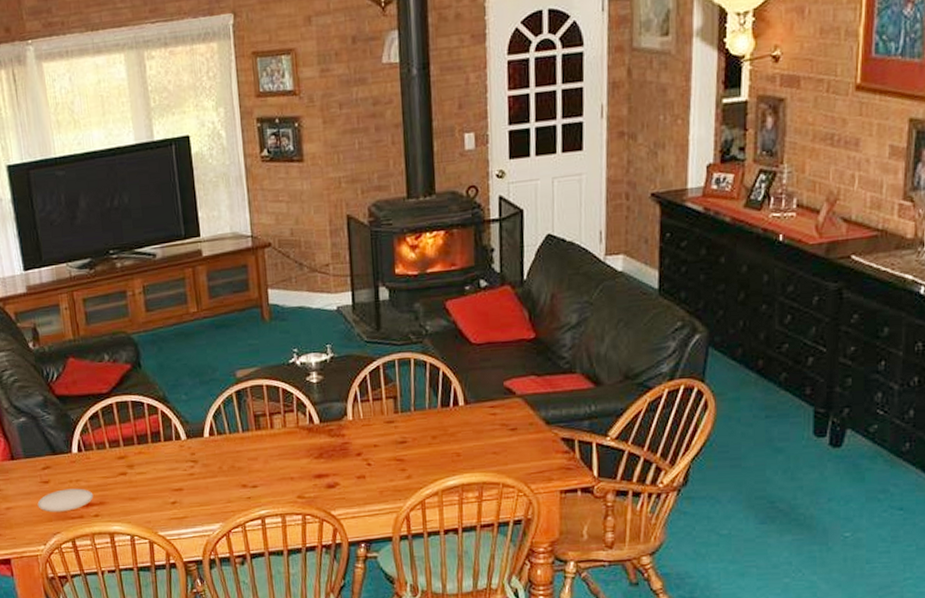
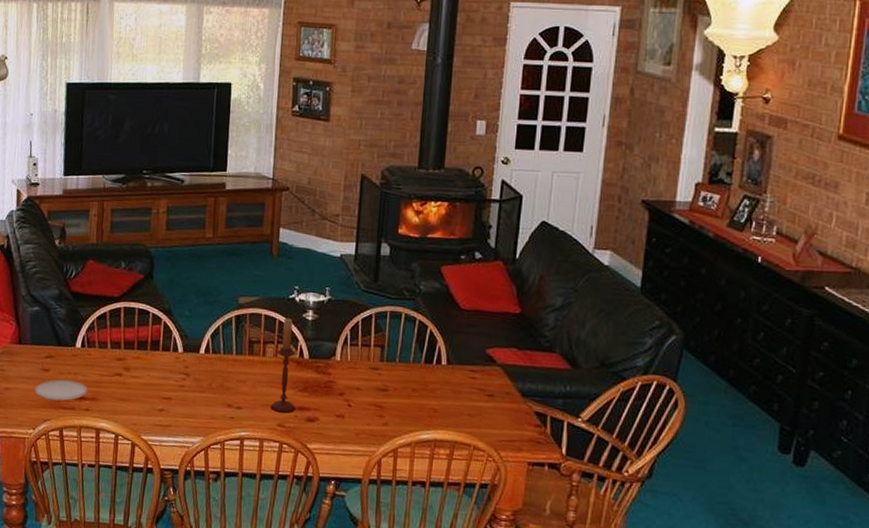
candlestick: none [285,383,313,484] -> present [270,317,296,413]

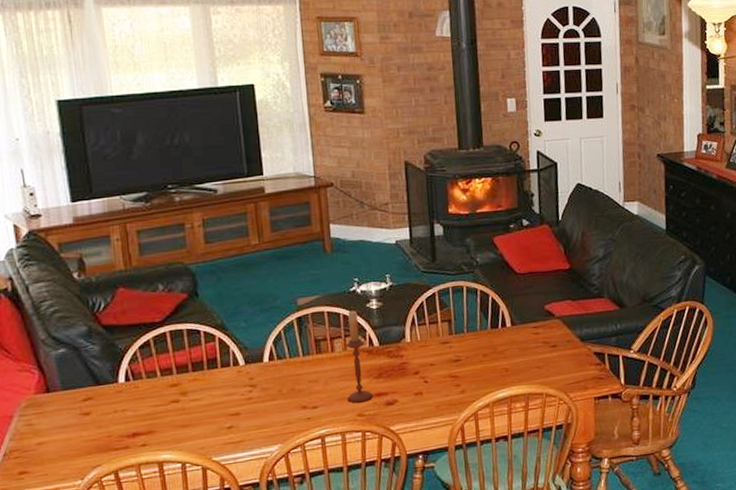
plate: present [34,379,88,402] -> none [75,418,142,445]

